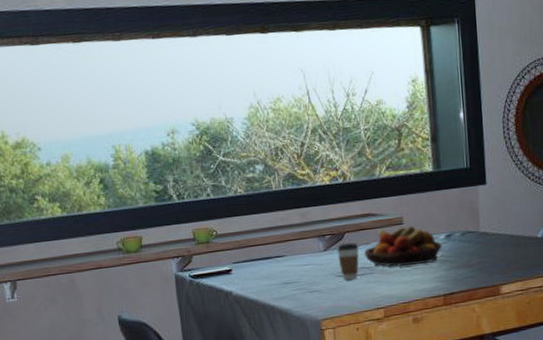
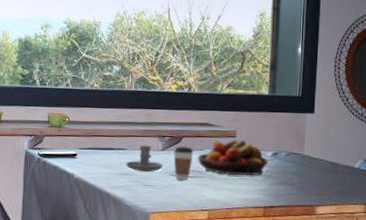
candle holder: none [287,248,328,278] -> present [126,145,163,172]

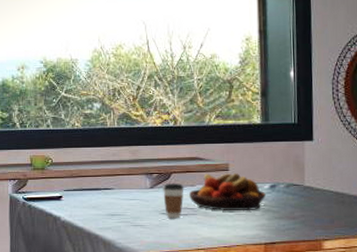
candle holder: present [126,145,163,172] -> none [113,184,153,212]

